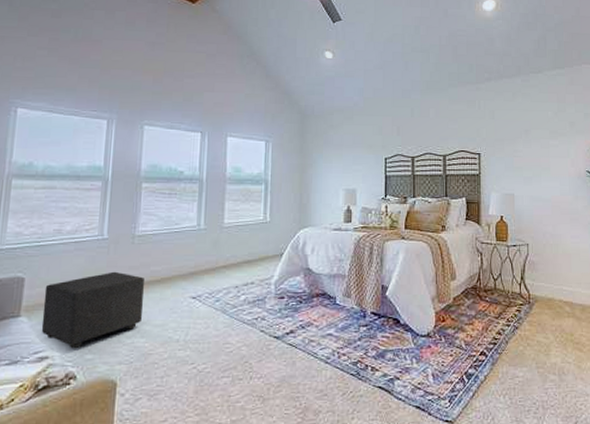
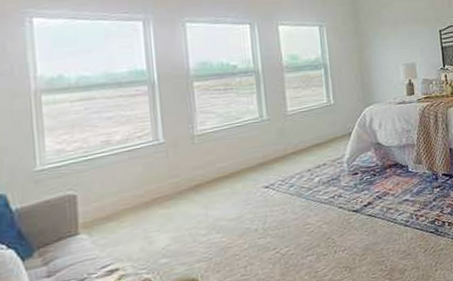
ottoman: present [41,271,145,349] -> none [102,173,215,257]

